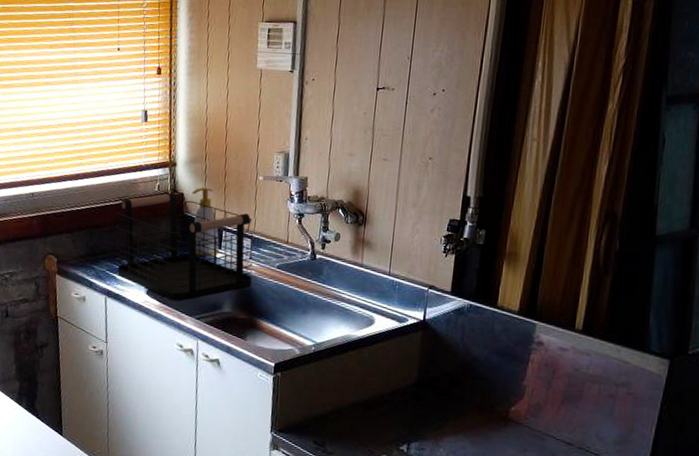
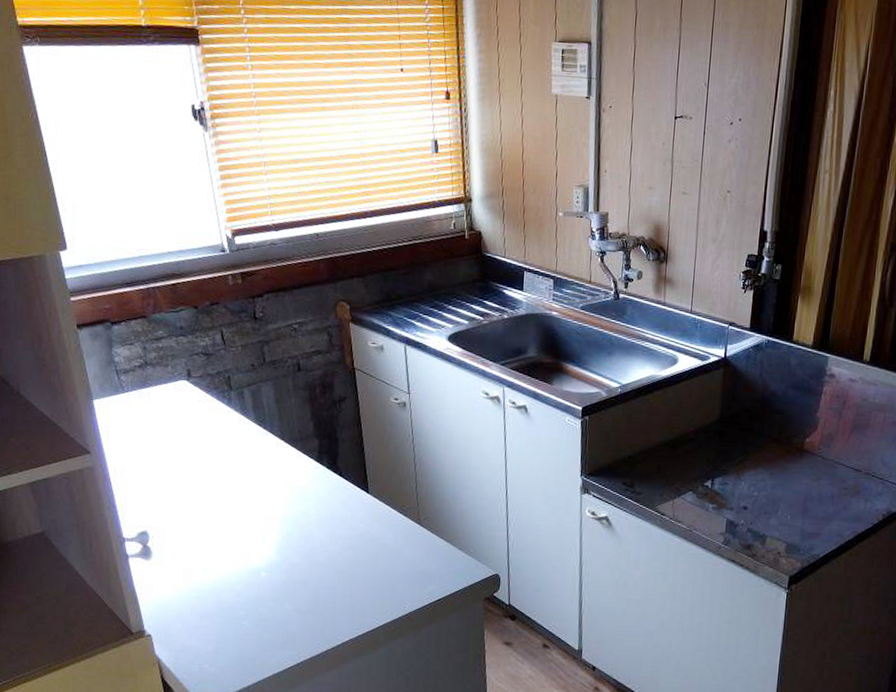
dish rack: present [116,192,253,302] -> none [411,230,556,347]
soap bottle: present [192,187,220,257] -> none [490,224,522,299]

